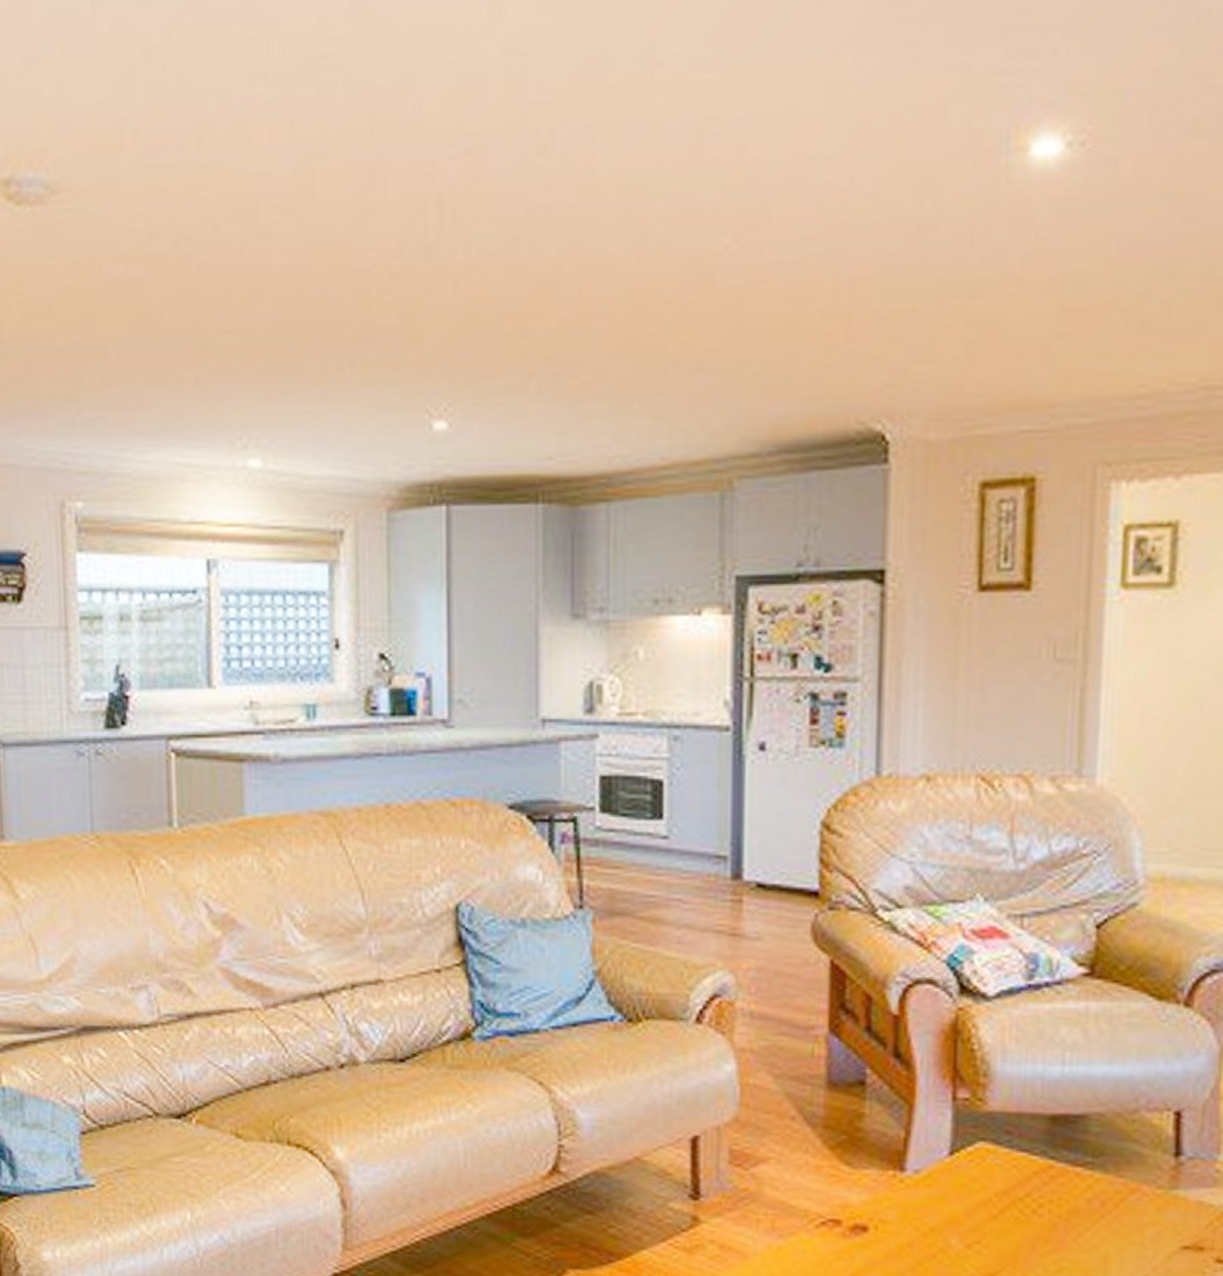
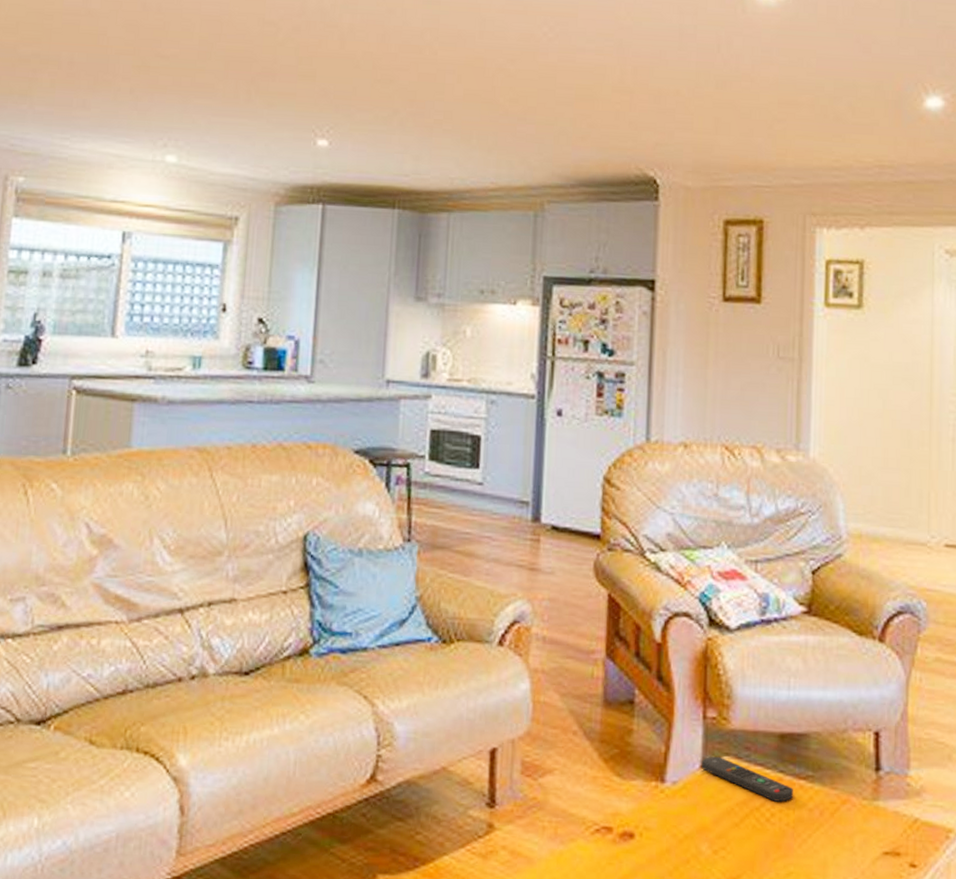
remote control: none [950,1141,1067,1192] -> present [701,756,793,802]

